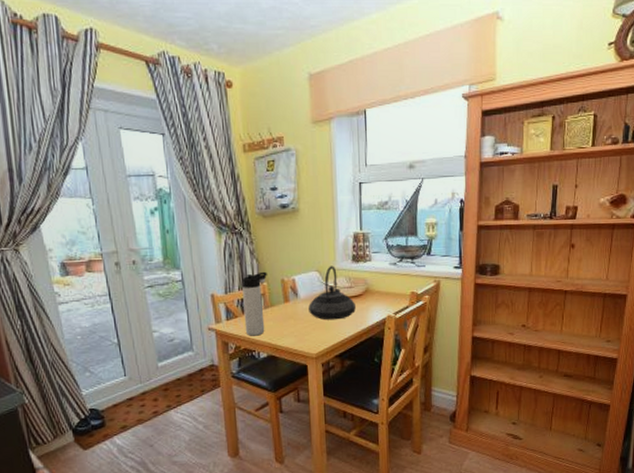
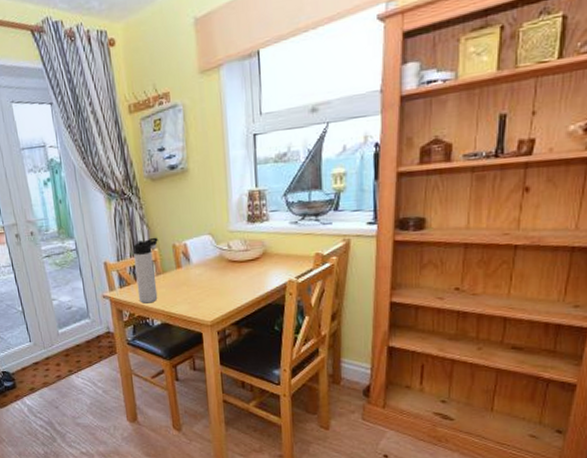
teapot: present [308,266,356,320] -> none [202,228,252,286]

